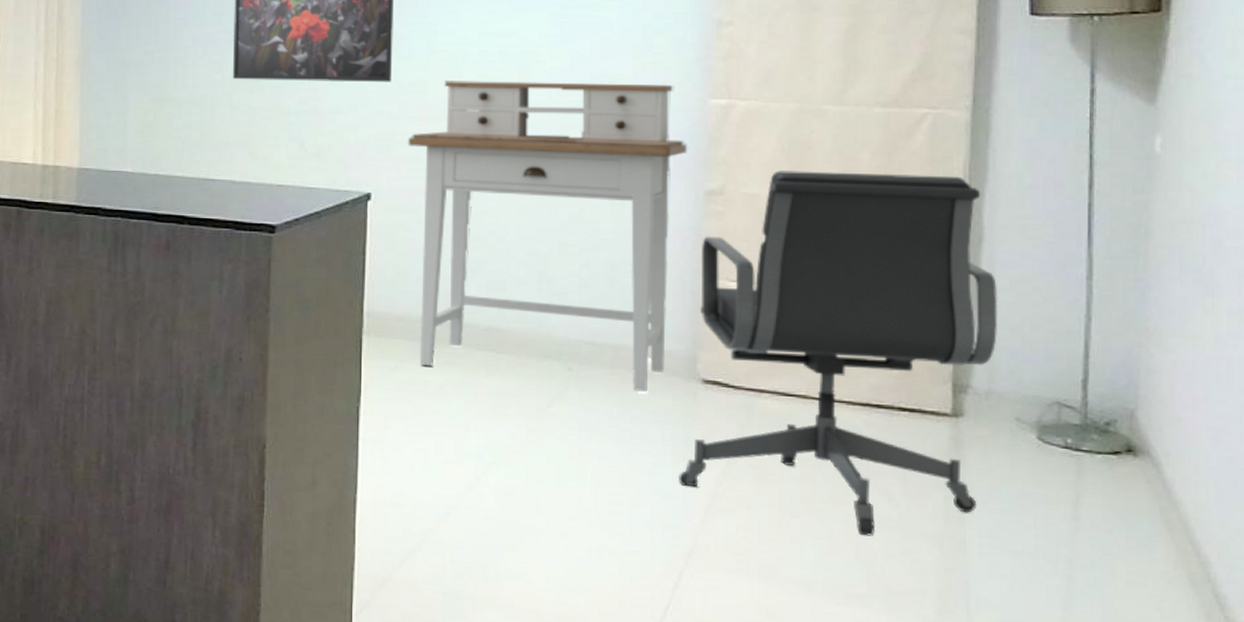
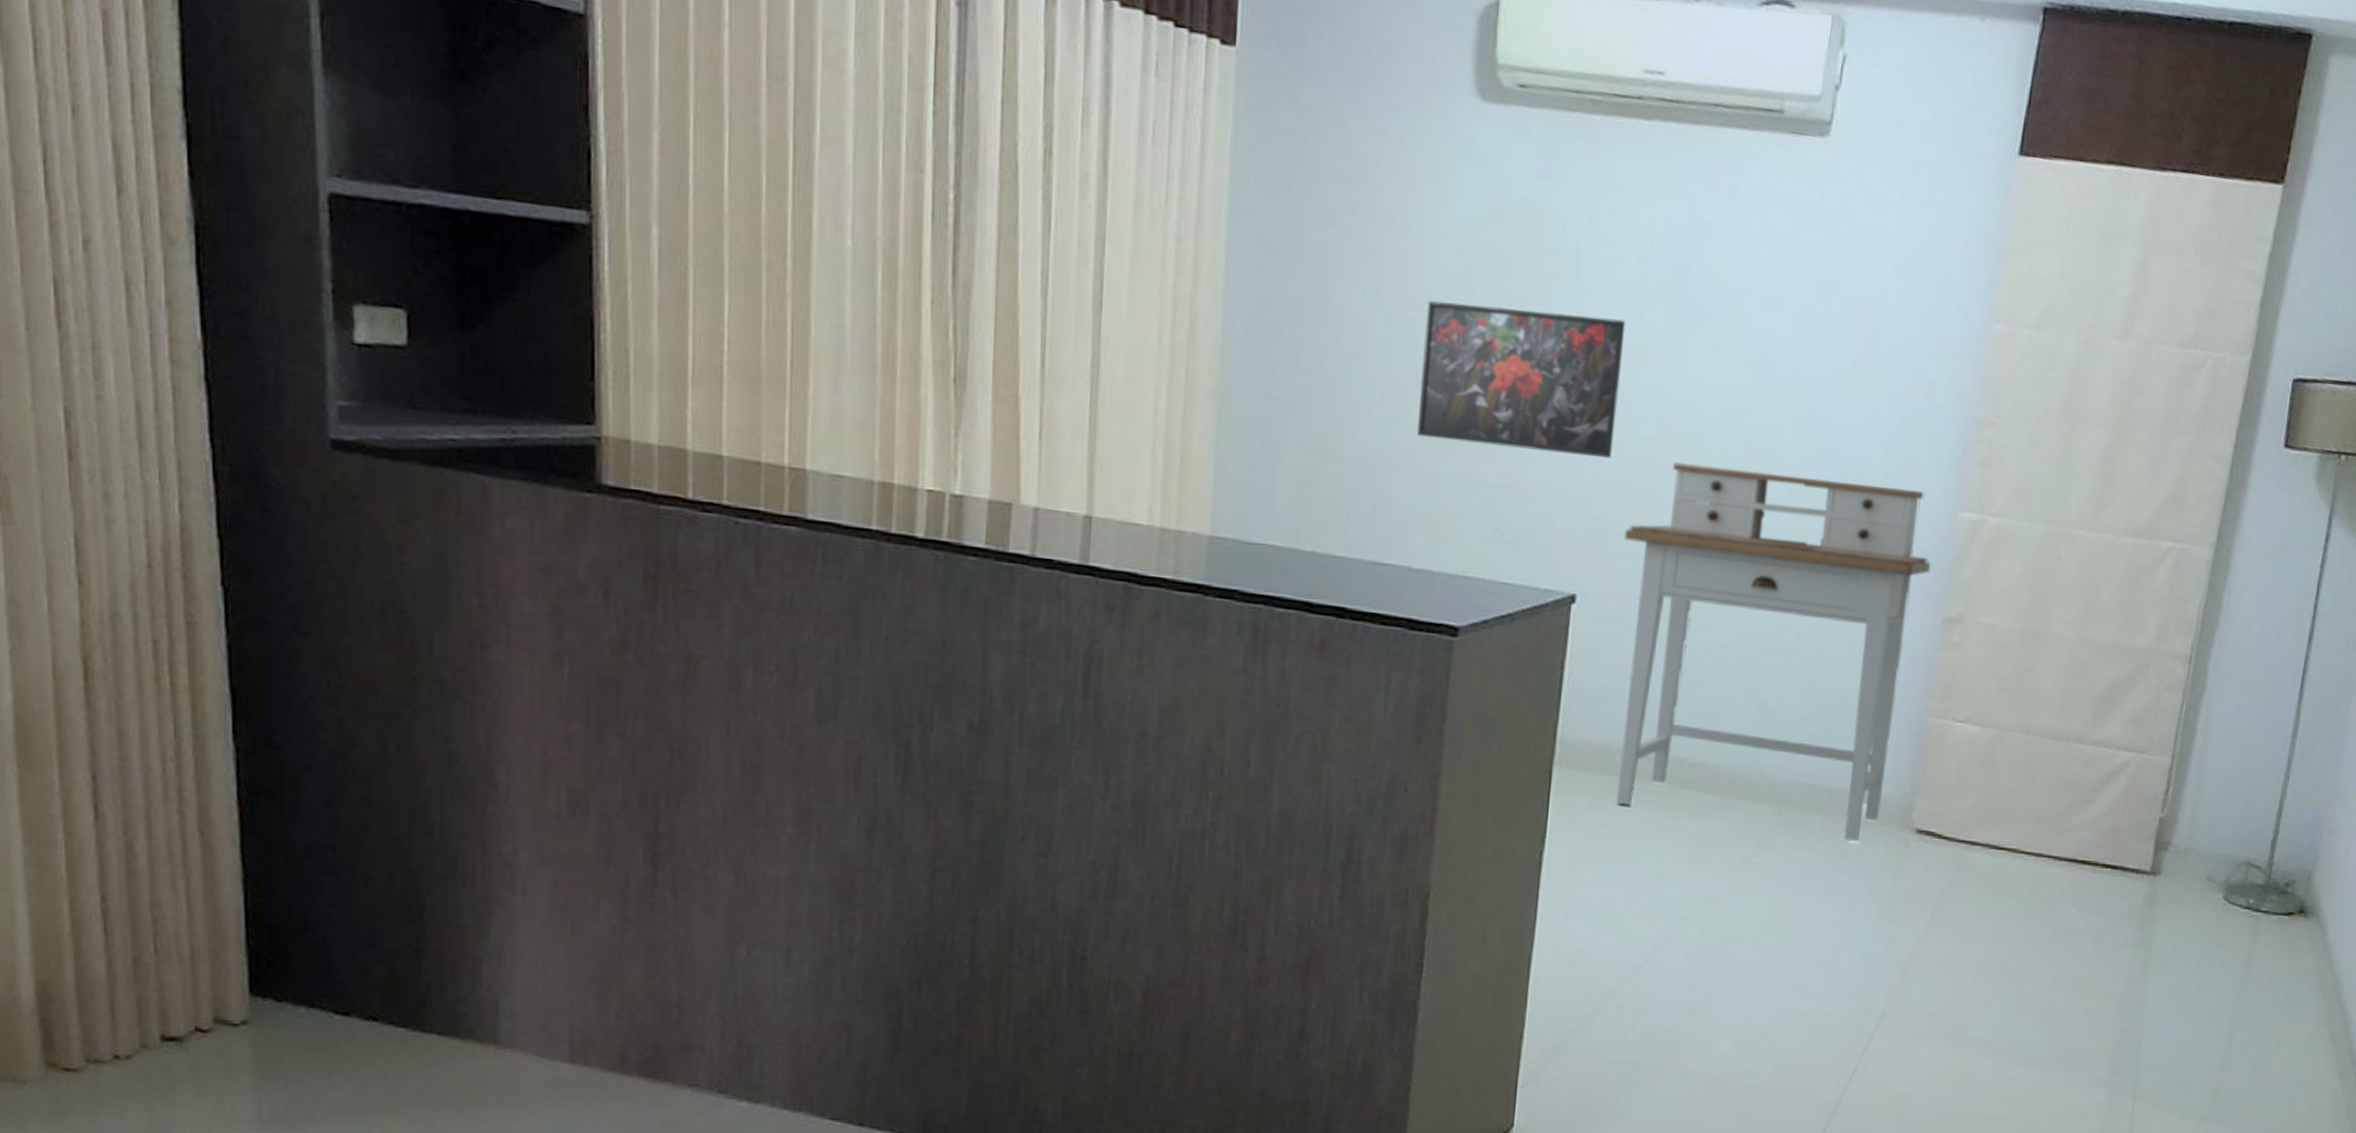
office chair: present [679,170,998,536] -> none [1880,600,2212,997]

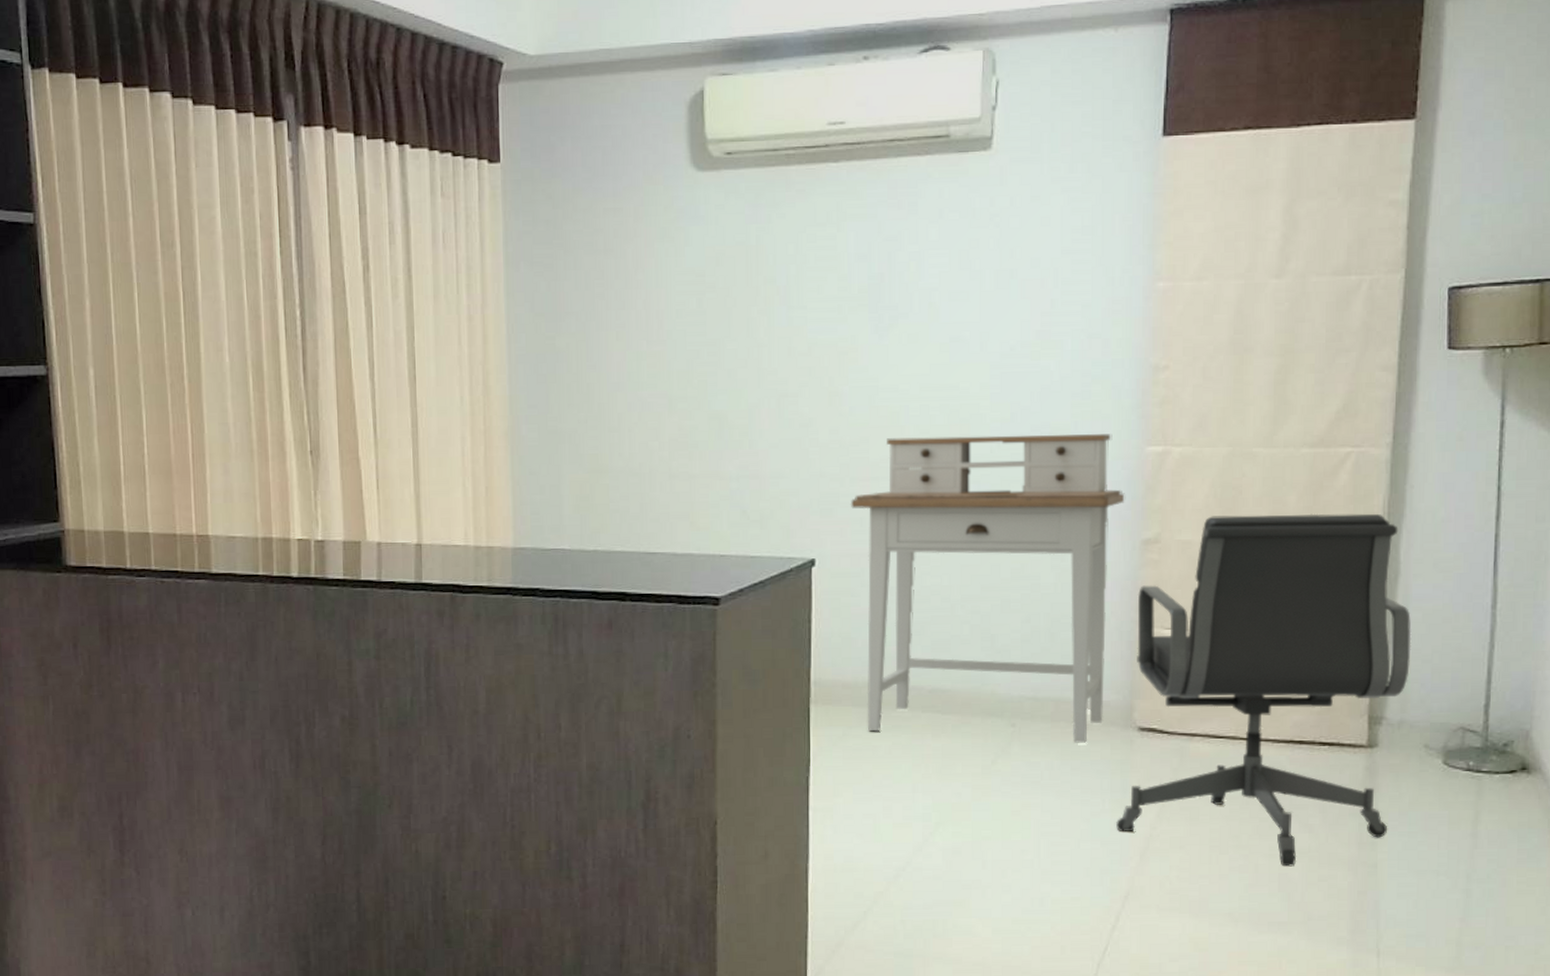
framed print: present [1417,300,1626,458] -> none [669,328,834,446]
office chair: none [1880,600,2212,997] -> present [1116,513,1412,867]

